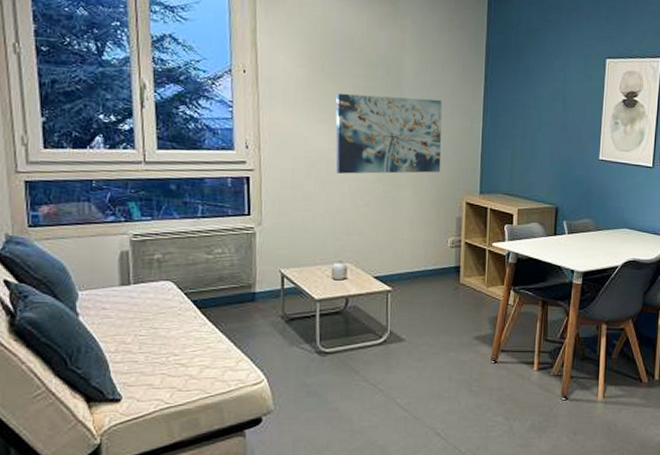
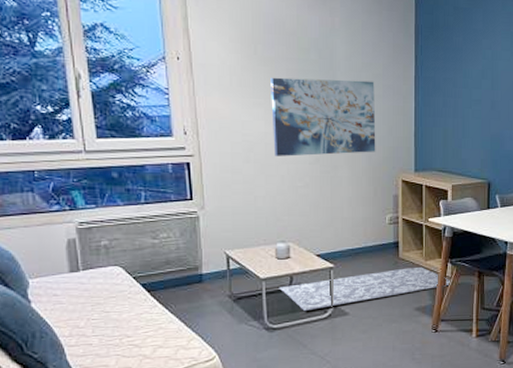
rug: none [333,294,515,336] -> present [279,268,452,312]

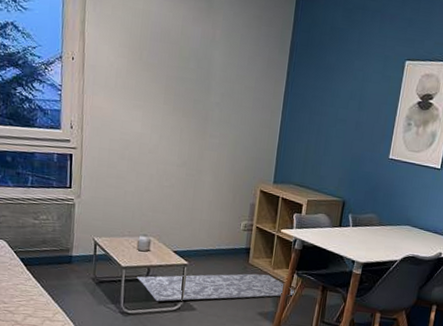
wall art: present [271,77,376,157] -> none [147,82,246,161]

